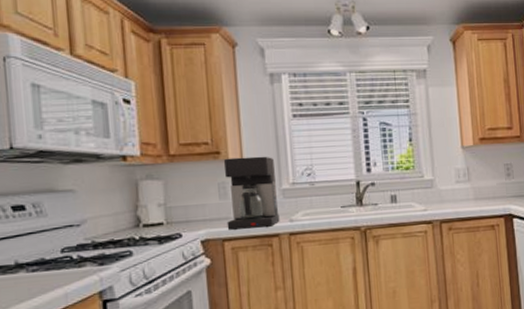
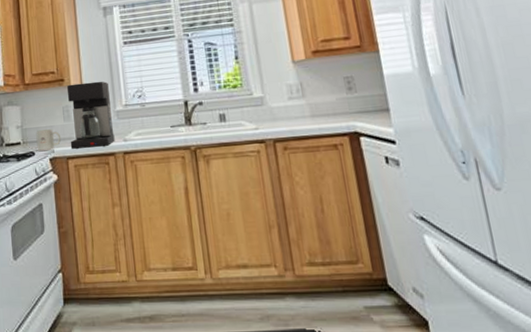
mug: none [183,208,216,233] -> present [36,129,62,152]

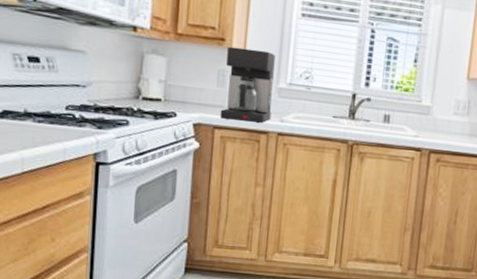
mug: present [36,129,62,152] -> none [180,90,211,115]

